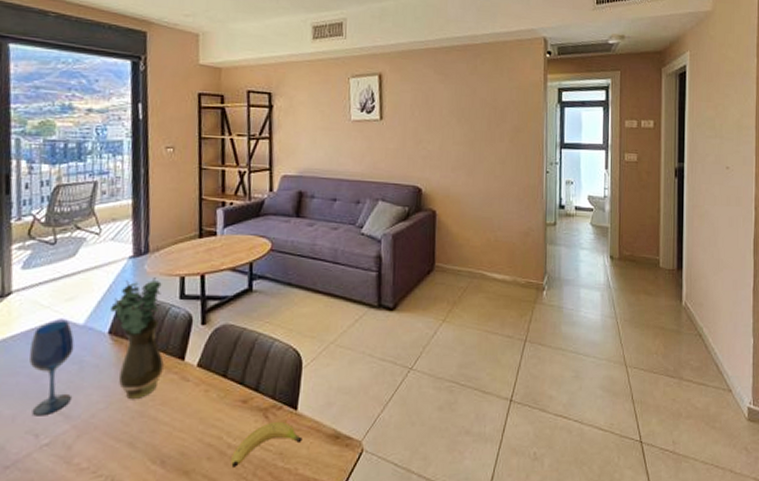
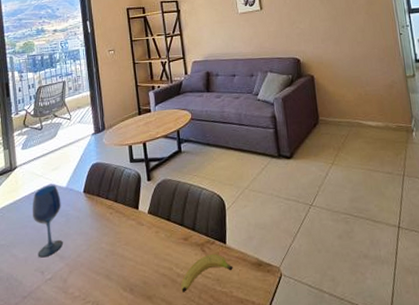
vase: present [110,278,164,399] -> none [83,148,124,241]

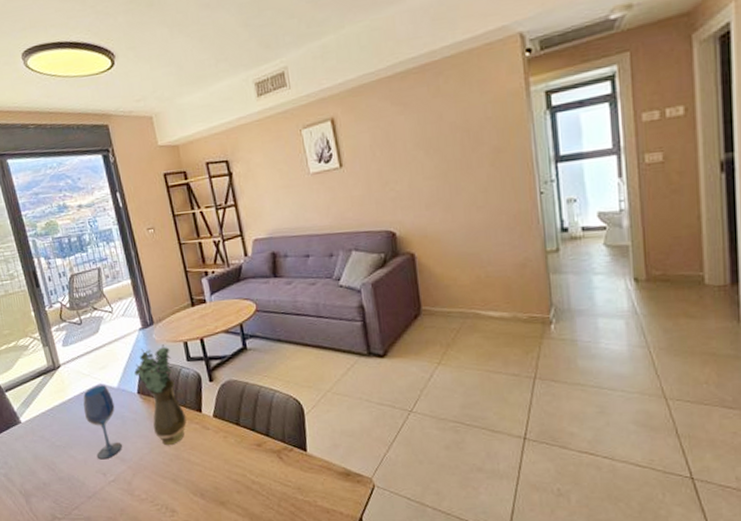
vase: none [83,148,124,241] -> present [134,344,187,445]
fruit: present [181,253,233,292] -> none [257,461,316,500]

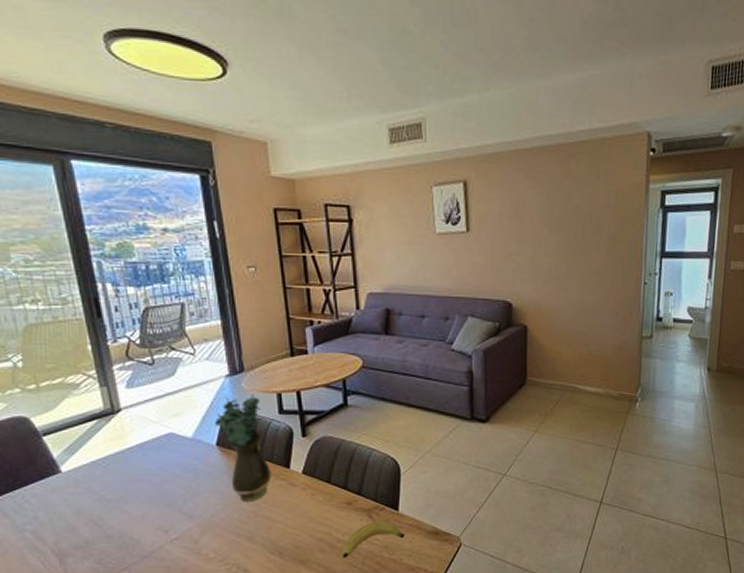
wineglass: present [83,385,122,460] -> none [146,434,191,516]
fruit: none [257,461,316,500] -> present [342,520,405,558]

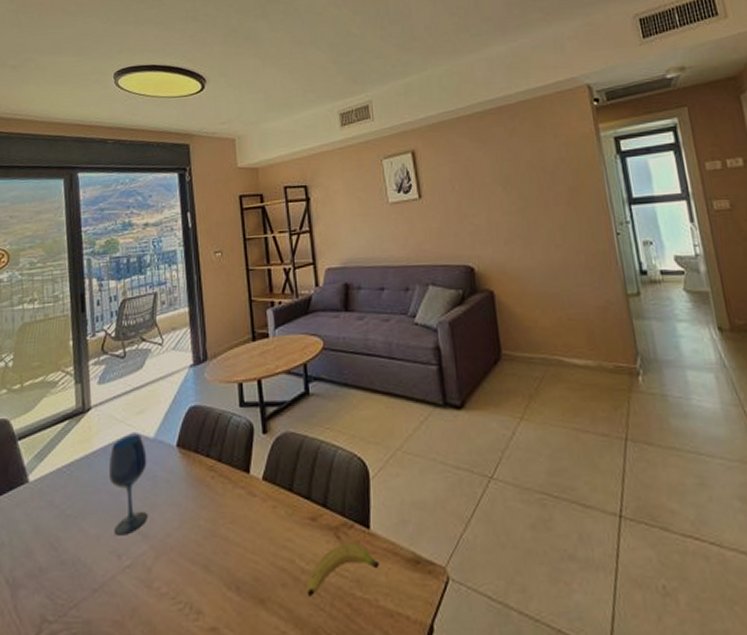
wineglass: none [146,434,191,516] -> present [108,434,147,536]
vase: present [215,394,271,501] -> none [177,385,230,516]

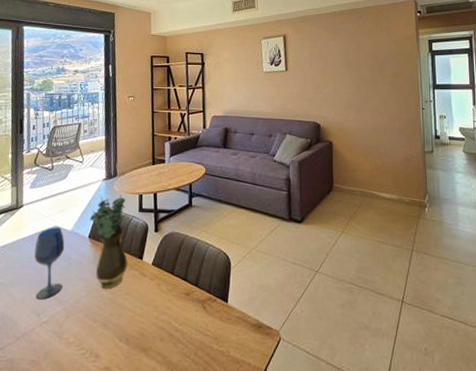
vase: none [177,385,230,516] -> present [90,195,128,289]
fruit: present [306,542,380,596] -> none [178,311,232,348]

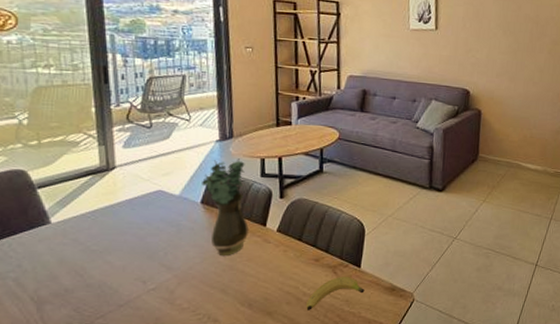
wineglass: present [34,227,65,300] -> none [133,191,172,267]
fruit: none [178,311,232,348] -> present [306,276,365,310]

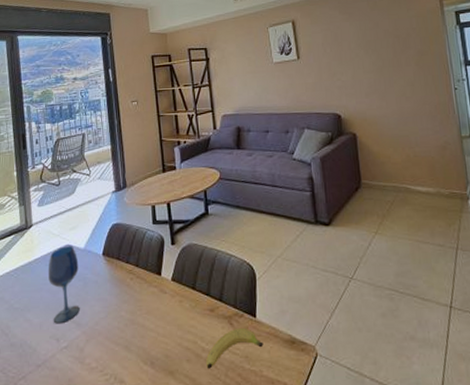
wineglass: none [133,191,172,267] -> present [47,246,80,324]
vase: present [202,158,249,255] -> none [102,207,145,309]

